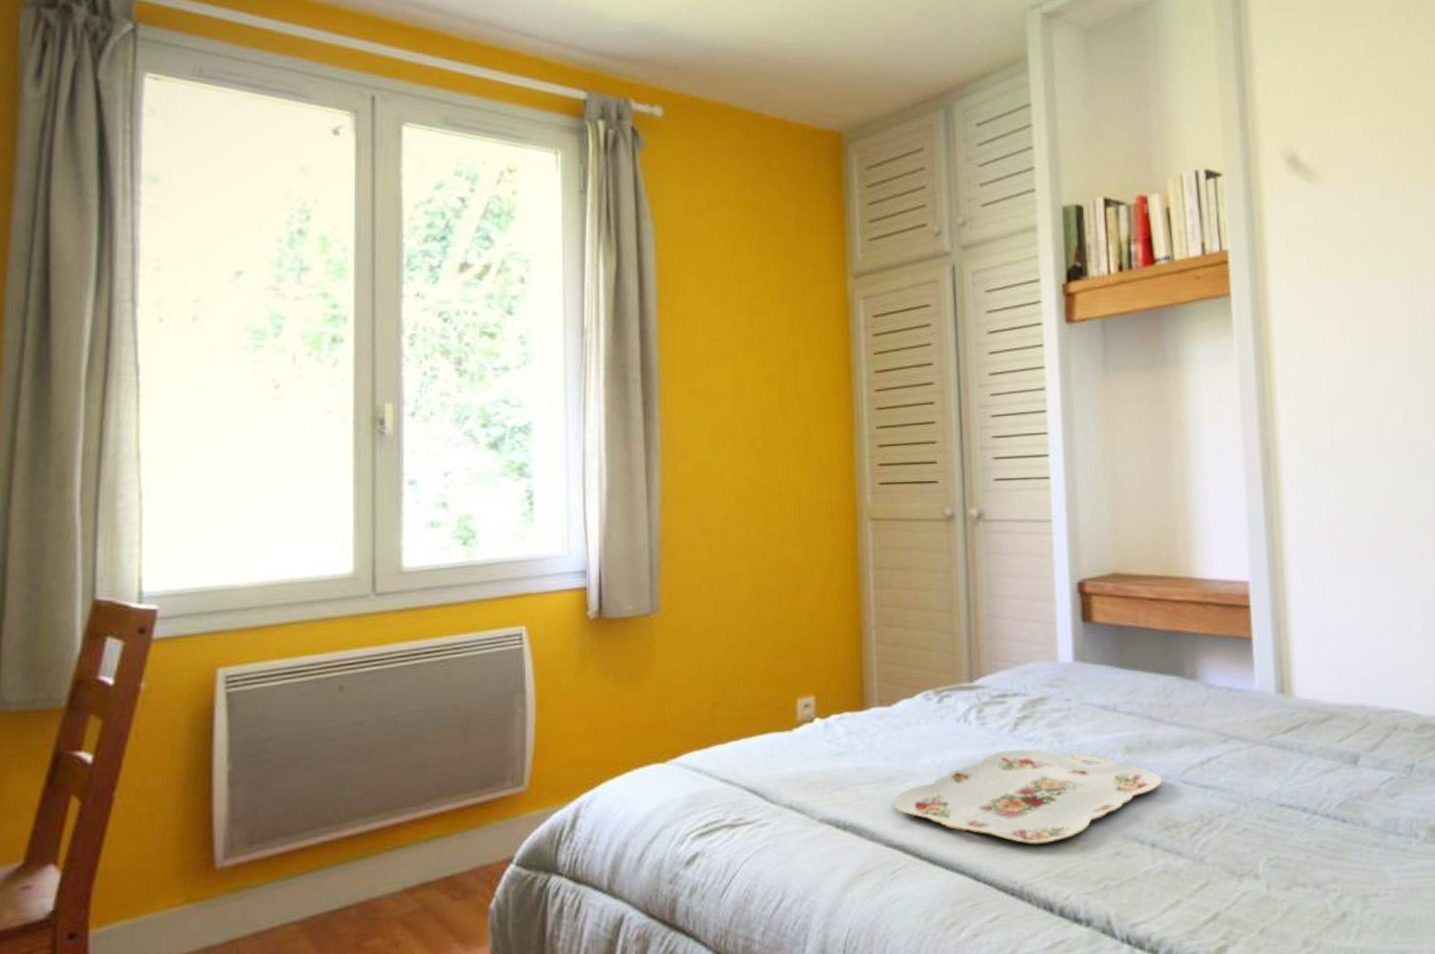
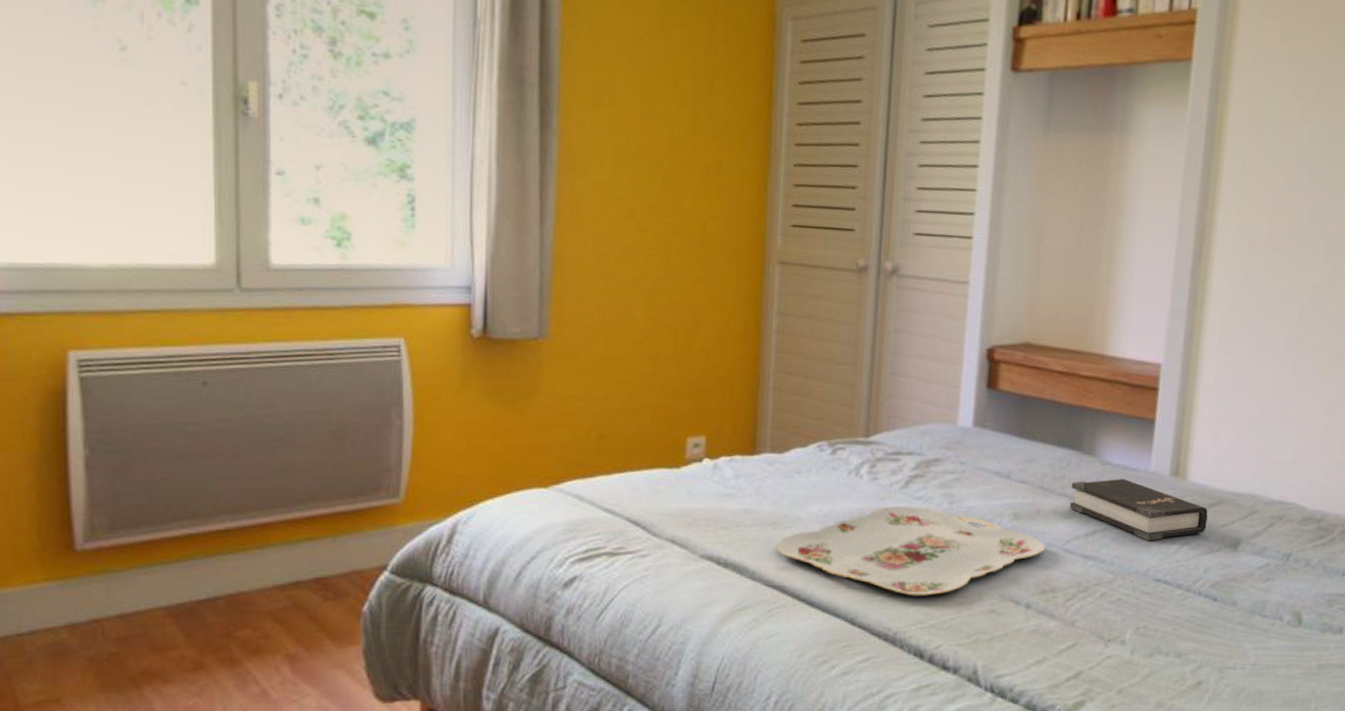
hardback book: none [1178,701,1322,764] -> present [1069,479,1208,541]

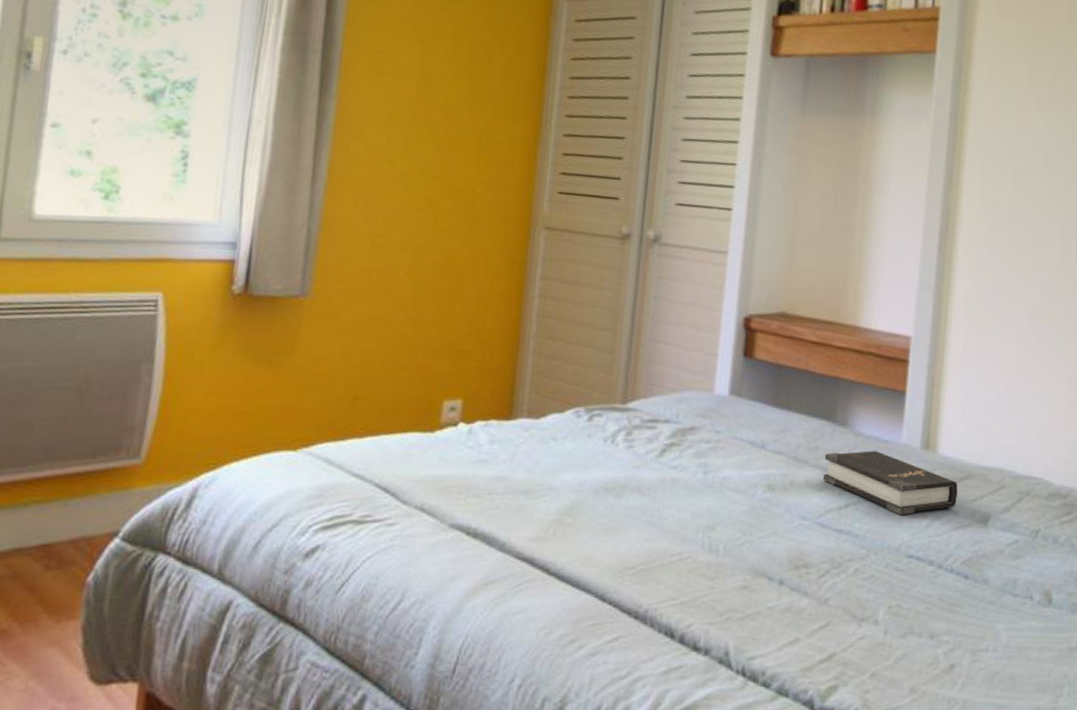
serving tray: present [777,506,1045,596] -> none [528,476,799,571]

